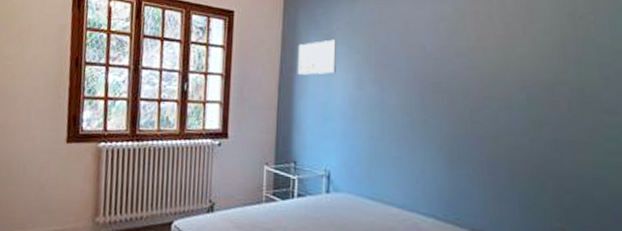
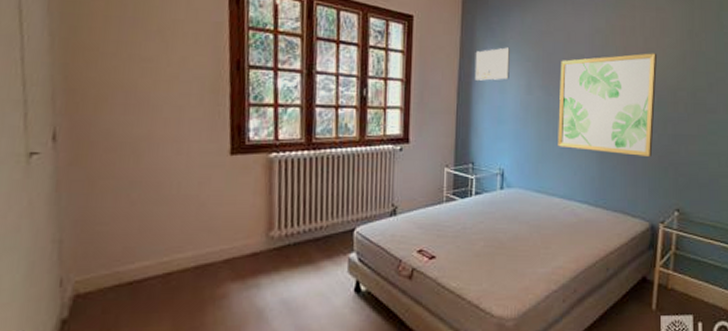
wall art: none [394,41,525,166] -> present [558,53,658,156]

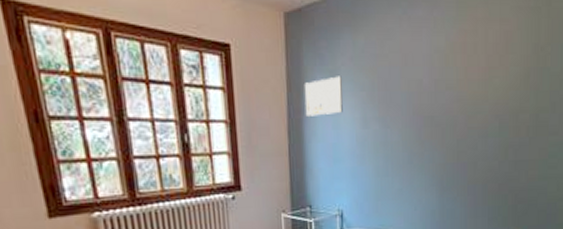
wall art: present [558,53,658,156] -> none [396,73,500,186]

